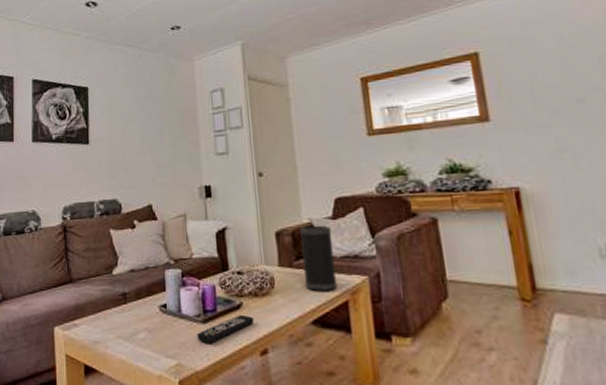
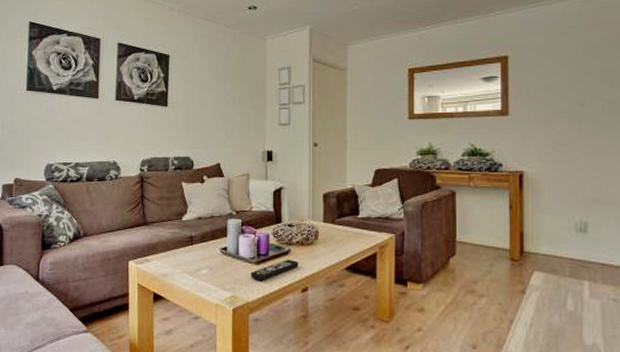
speaker: present [299,225,338,291] -> none [343,190,370,244]

